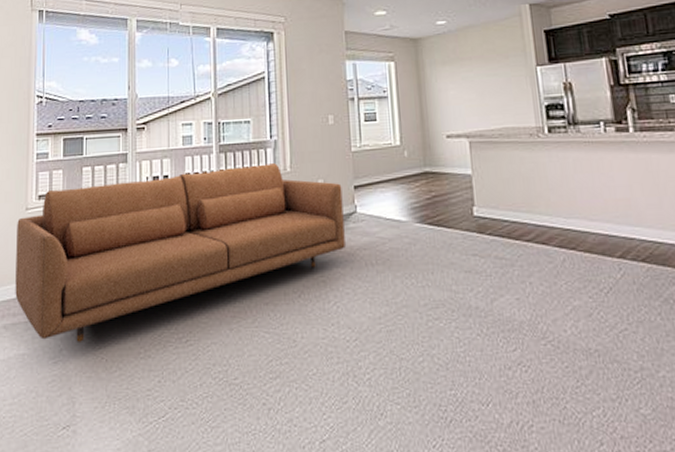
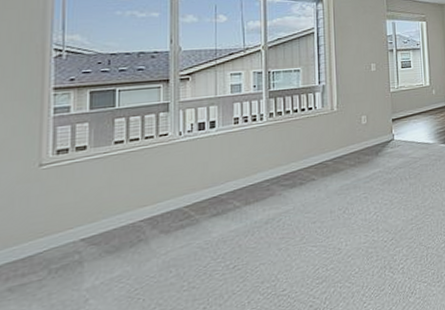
sofa: present [15,162,345,342] -> none [24,104,384,294]

